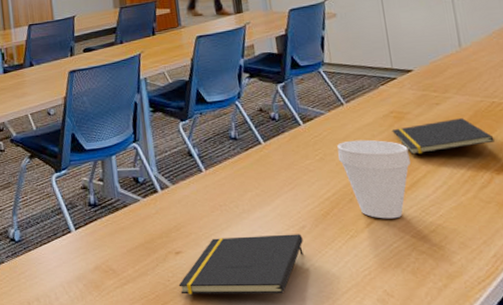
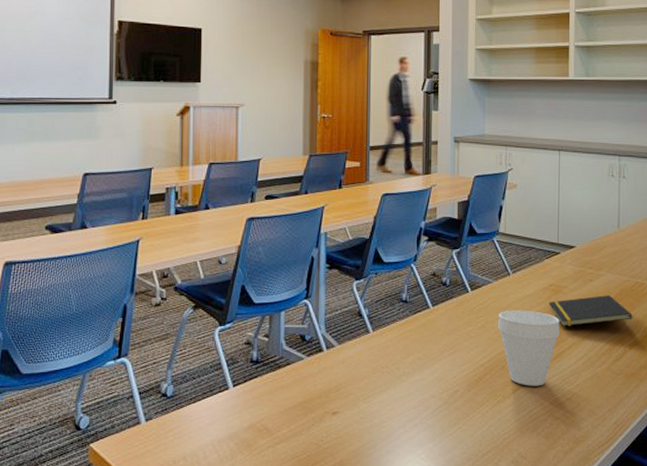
notepad: present [178,234,304,295] -> none [331,398,455,455]

